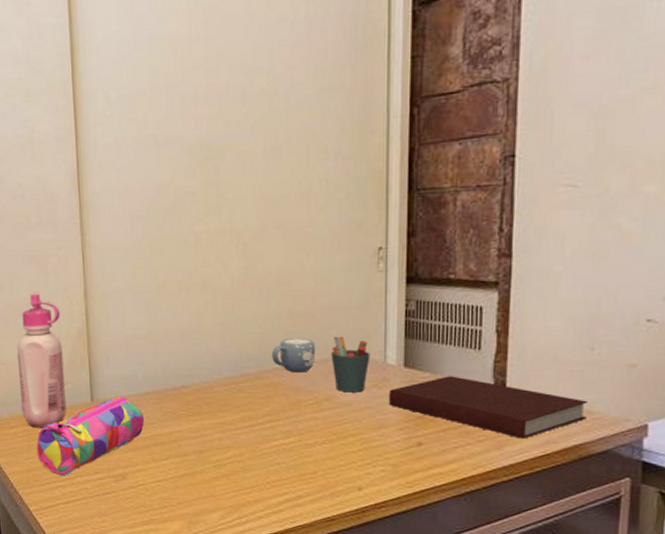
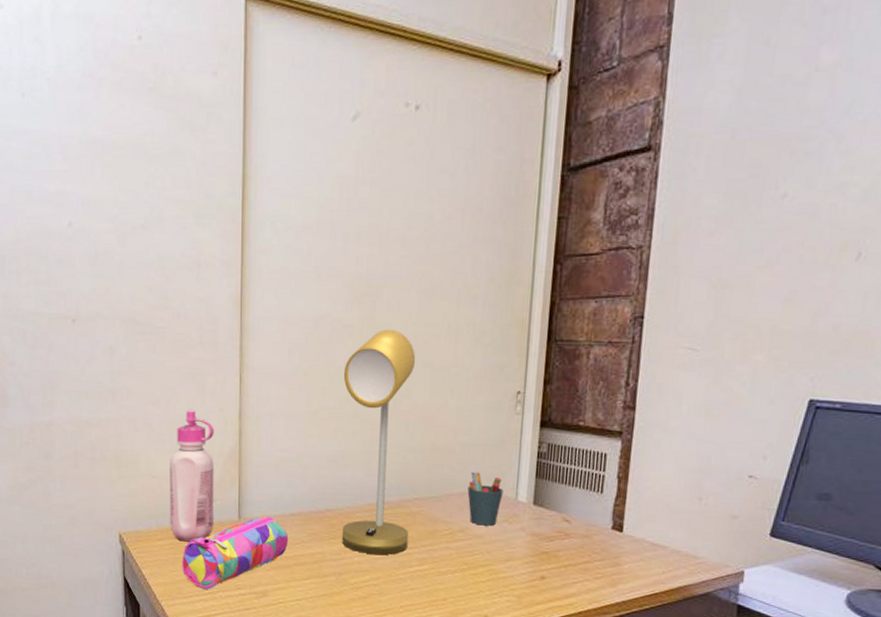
desk lamp: none [190,192,270,430] -> present [342,329,416,555]
mug: present [271,338,316,373] -> none [412,471,455,504]
notebook: present [388,376,587,439] -> none [517,515,693,578]

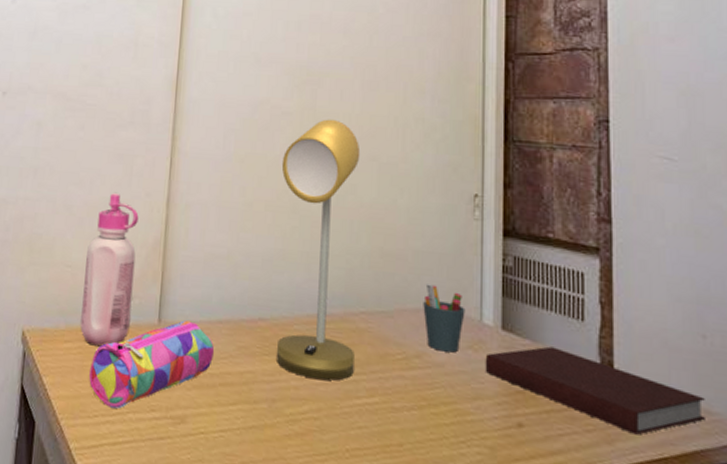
notebook: none [517,515,693,578] -> present [485,346,705,435]

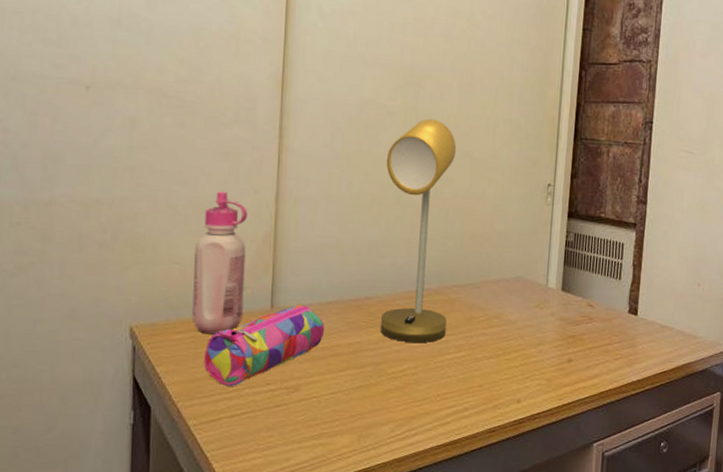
pen holder: present [423,284,465,353] -> none [503,259,536,312]
notebook: present [485,346,705,435] -> none [547,301,694,358]

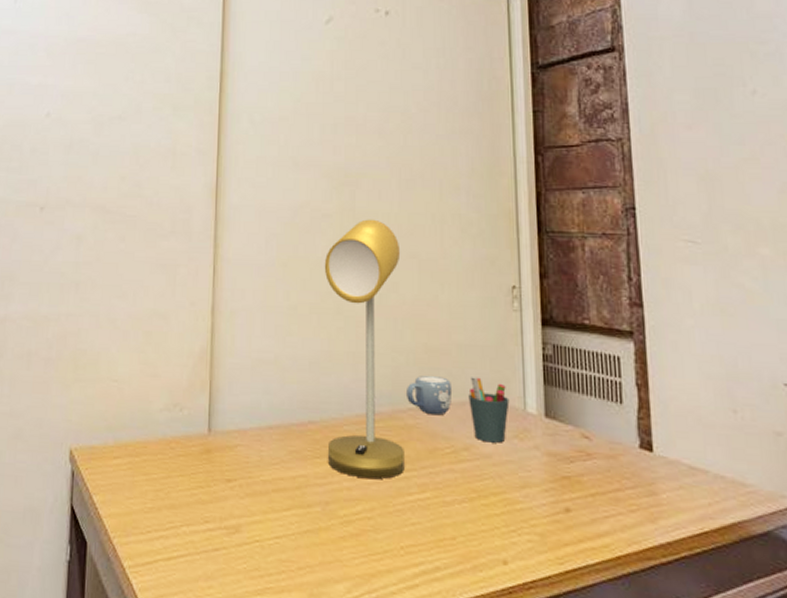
glue bottle: present [192,190,248,335] -> none [129,303,184,461]
pencil case: present [204,304,324,386] -> none [140,428,265,523]
mug: none [451,258,491,291] -> present [405,376,453,416]
pen holder: none [503,259,536,312] -> present [468,377,510,443]

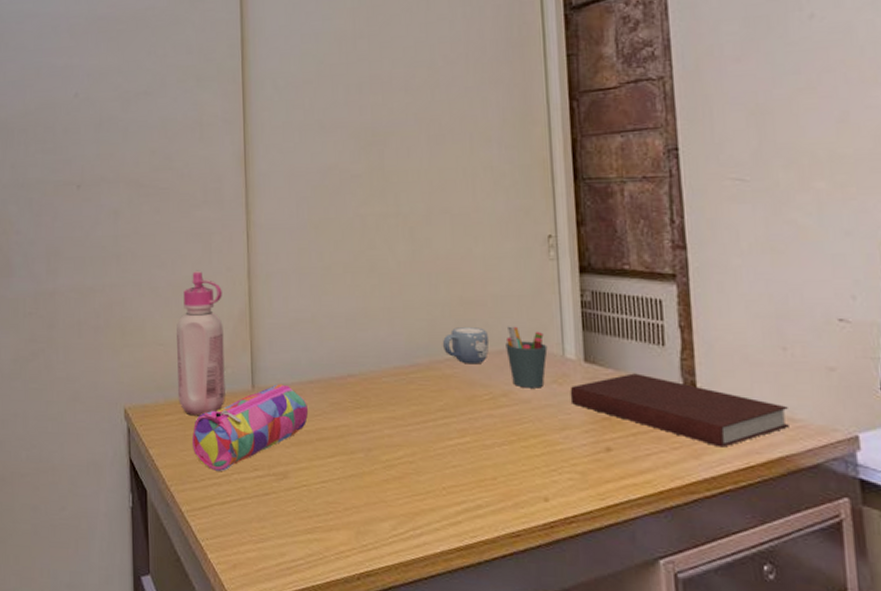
glue bottle: none [129,303,184,461] -> present [177,270,225,416]
pencil case: none [140,428,265,523] -> present [192,384,308,471]
desk lamp: present [324,219,405,479] -> none [355,177,444,427]
notebook: none [530,431,741,512] -> present [570,373,789,448]

